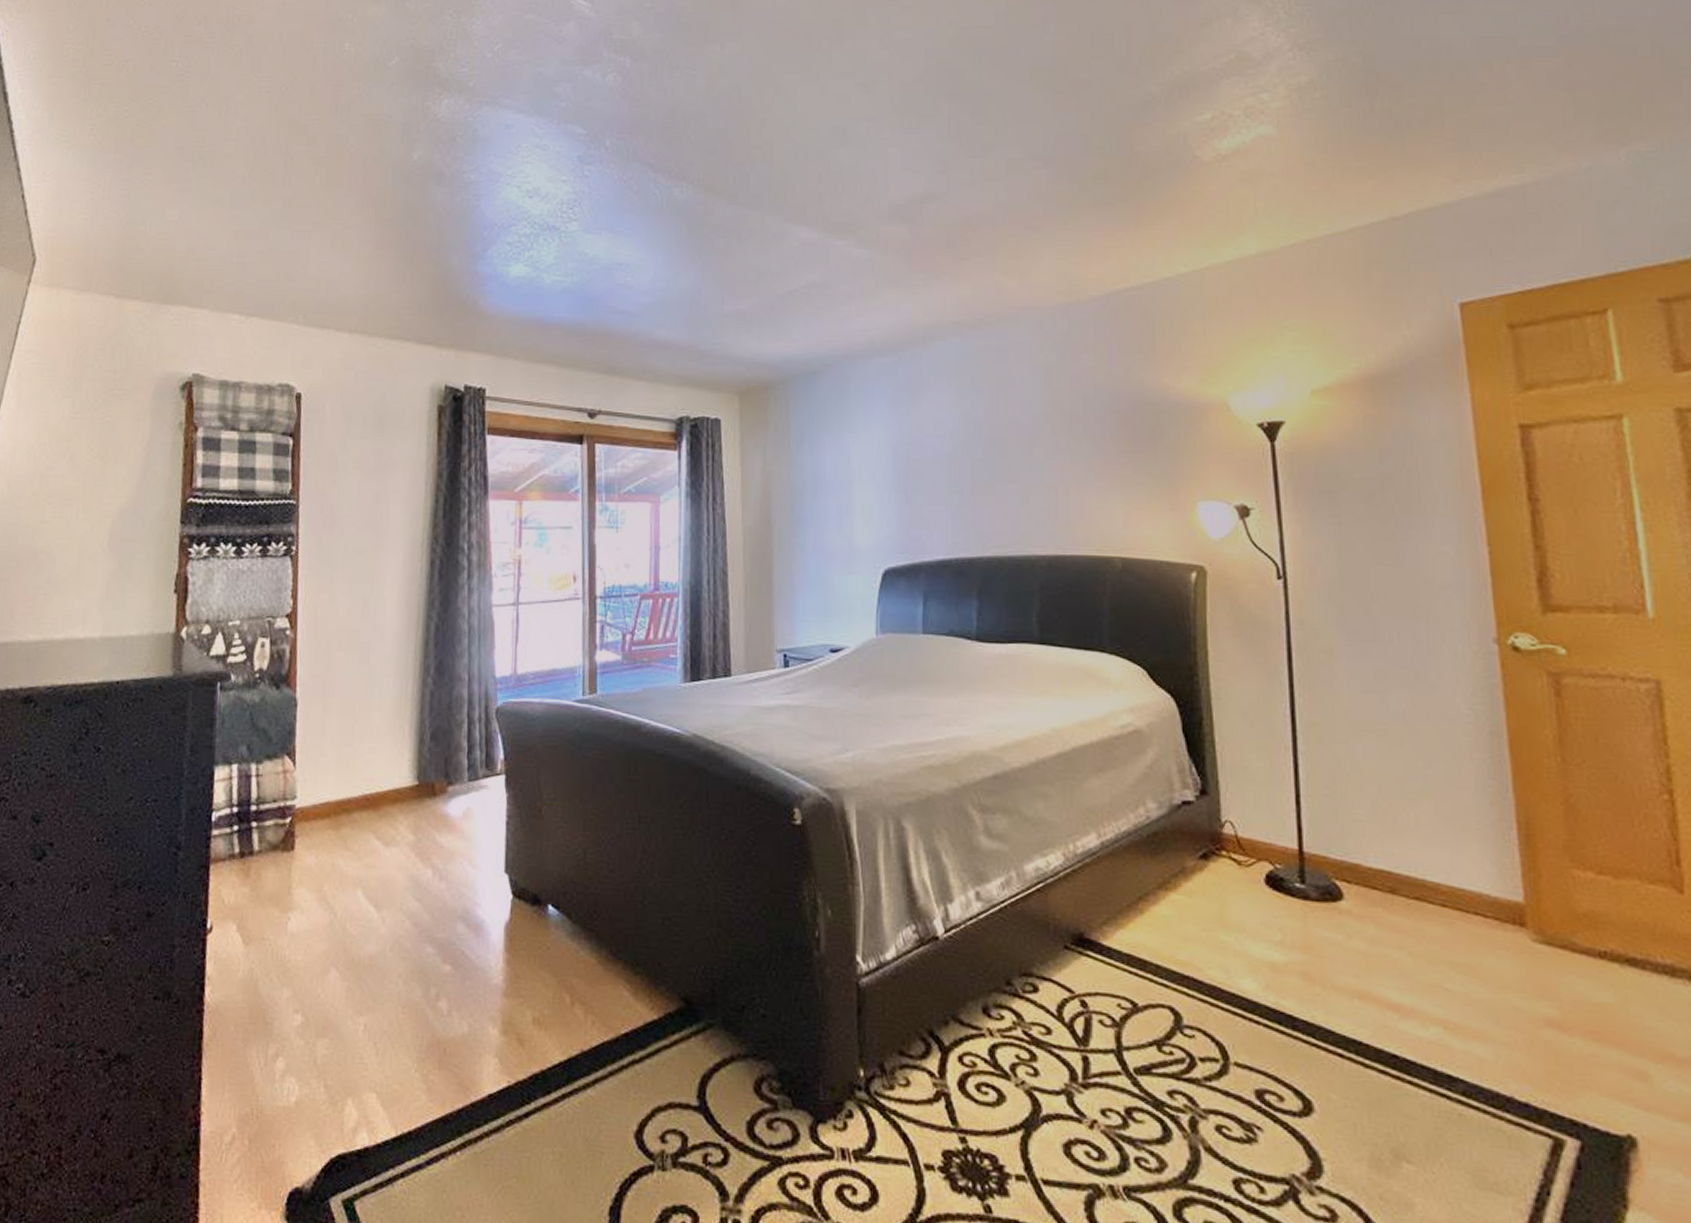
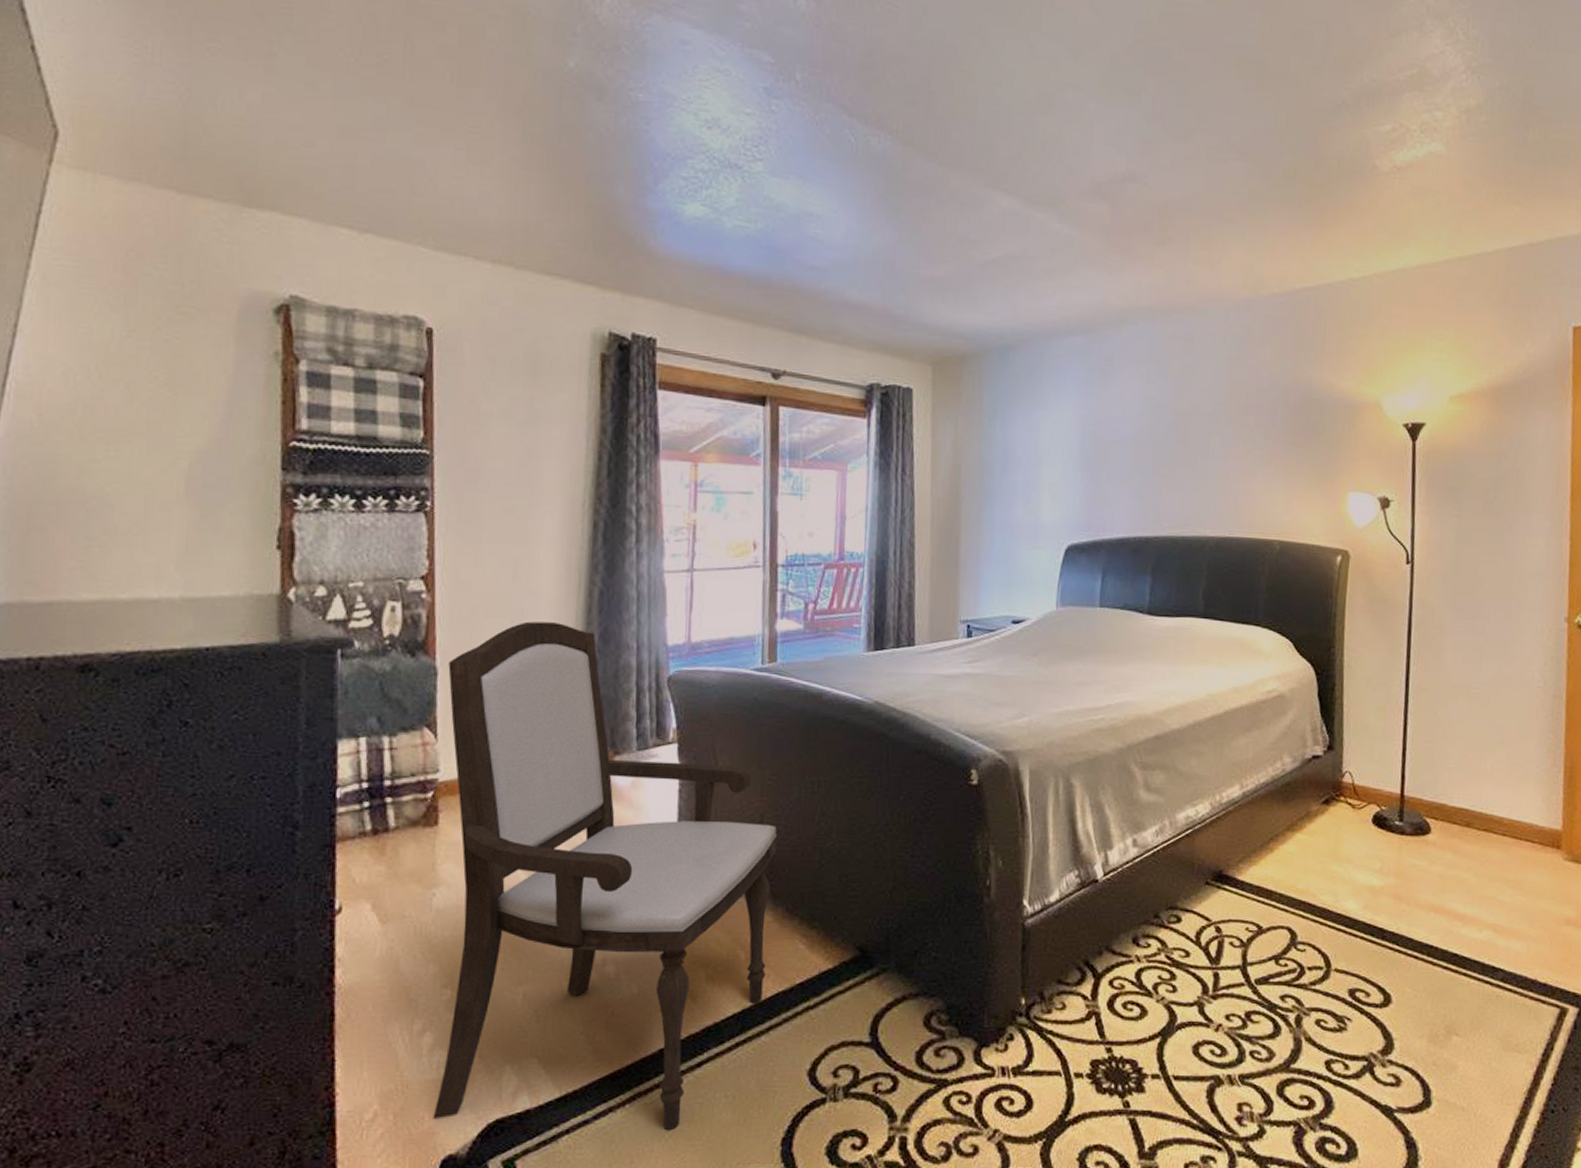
armchair: none [283,655,601,1186] -> present [433,621,778,1131]

